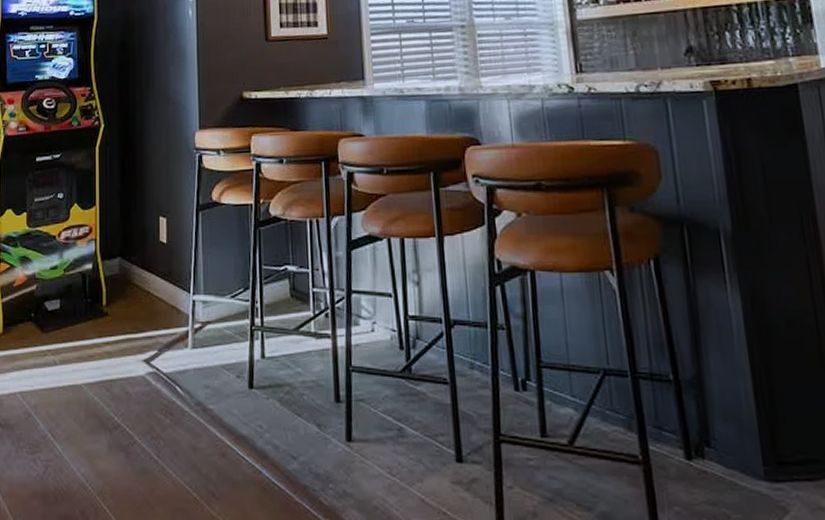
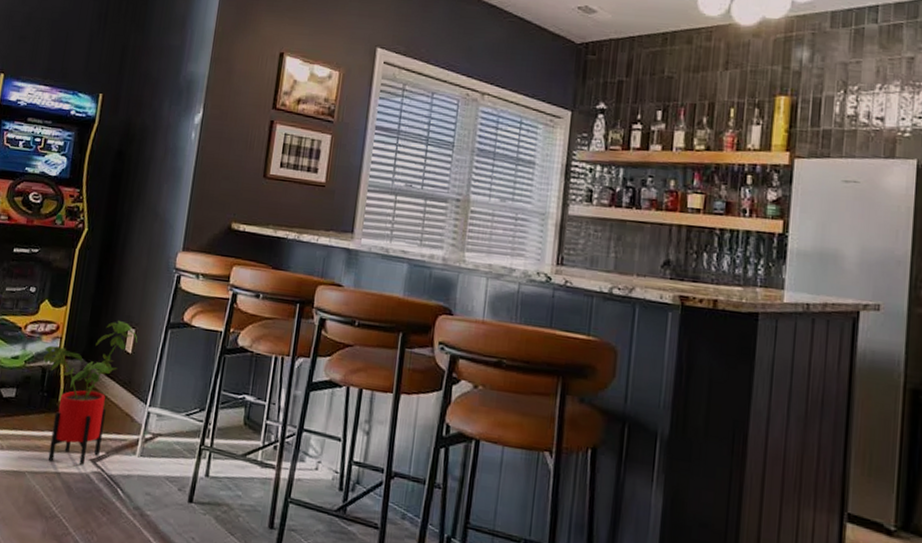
house plant: none [82,212,171,369] -> present [43,321,138,465]

